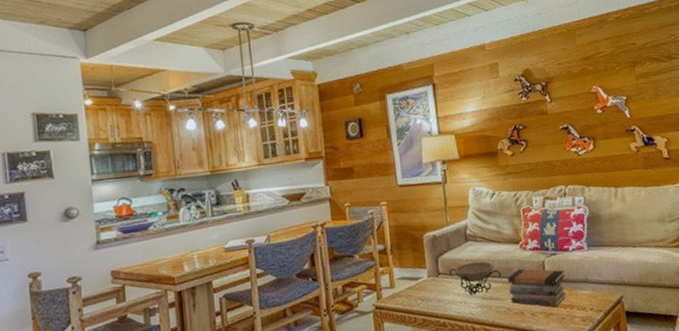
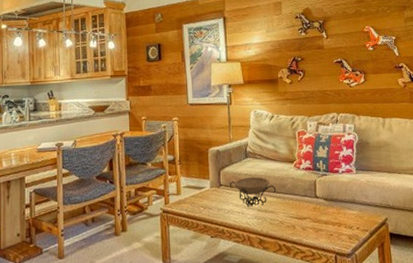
book stack: present [507,269,567,307] -> none [281,186,335,224]

